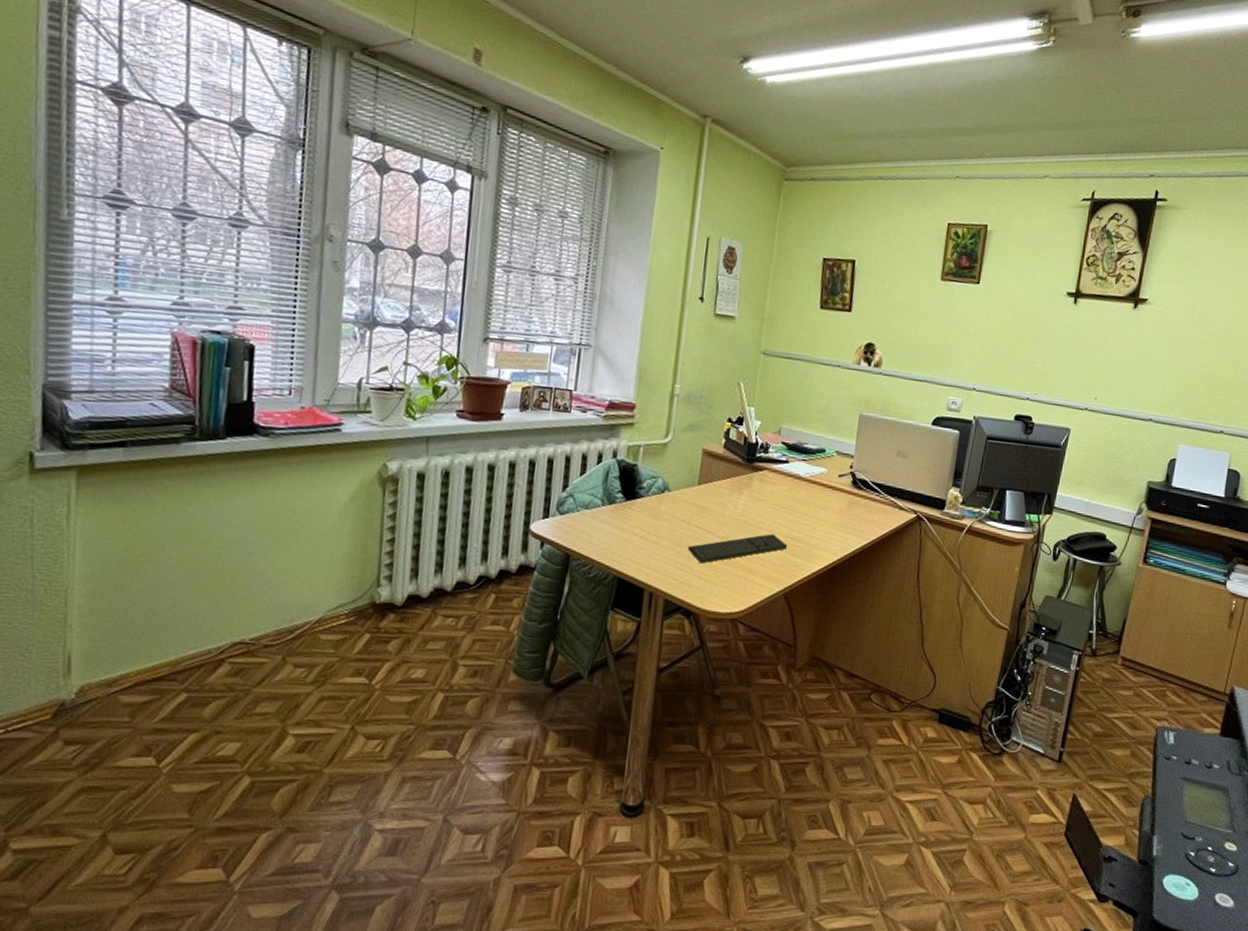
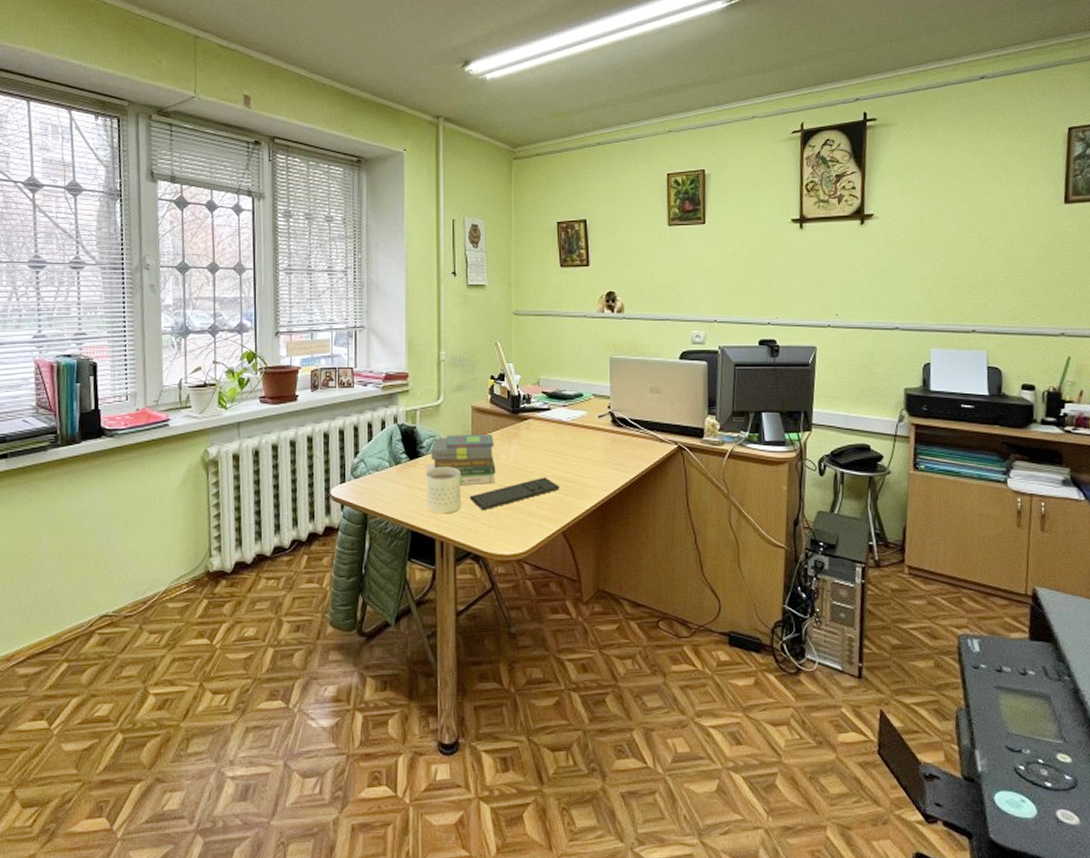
mug: none [638,511,682,564] -> present [425,467,461,514]
books: none [643,477,723,536] -> present [426,433,496,486]

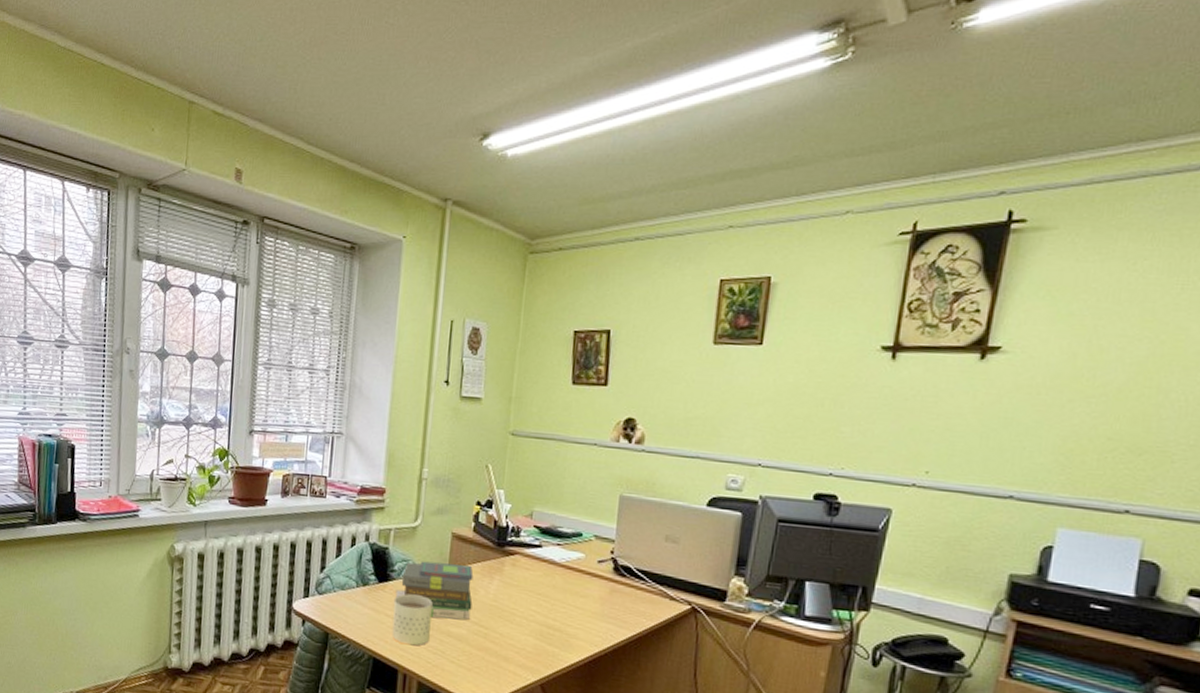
keyboard: present [469,477,560,511] -> none [439,620,544,648]

